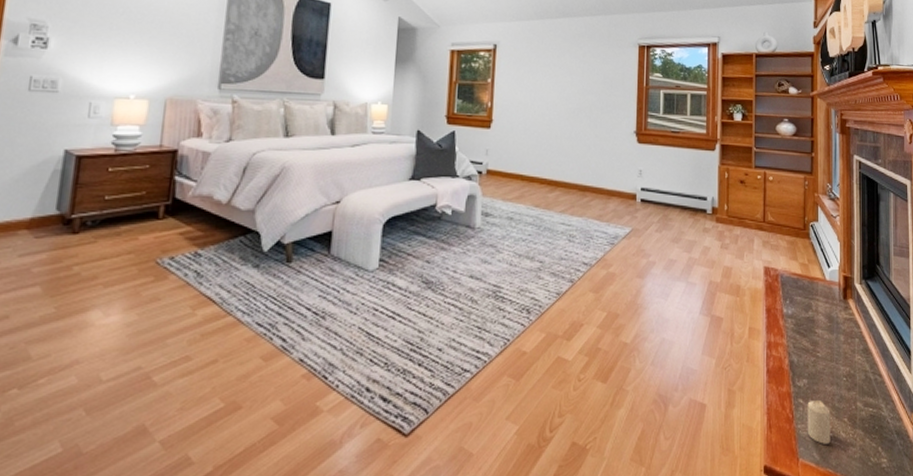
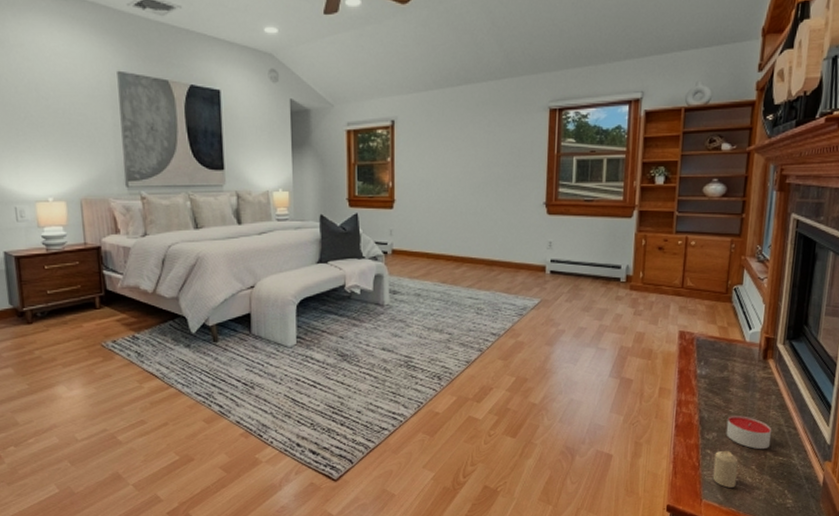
candle: none [816,359,860,400] -> present [726,415,771,450]

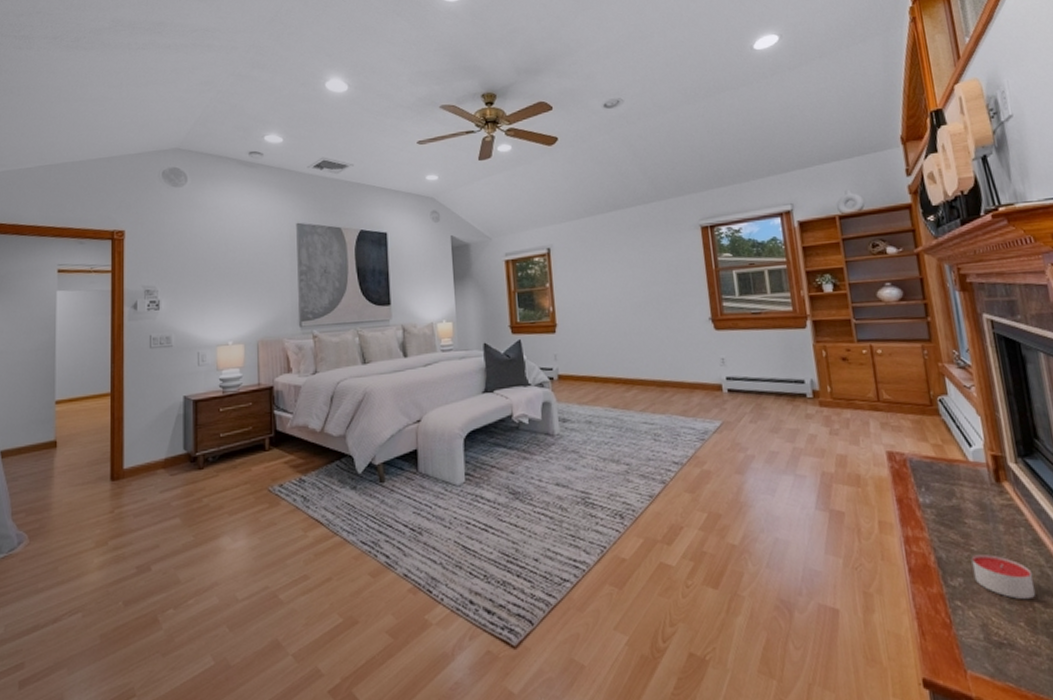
candle: present [712,450,739,488] -> none [967,601,1006,653]

